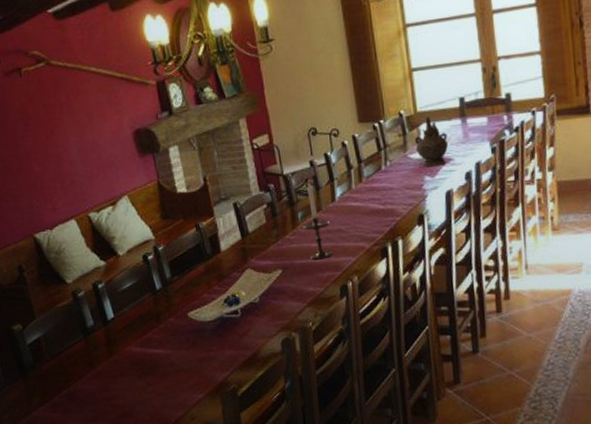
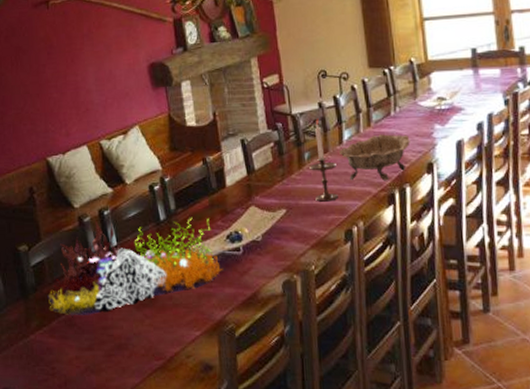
flower arrangement: none [46,284,223,390] -> present [47,217,223,315]
decorative bowl: none [332,188,401,237] -> present [339,134,410,181]
ceremonial vessel: present [414,117,448,168] -> none [424,65,459,116]

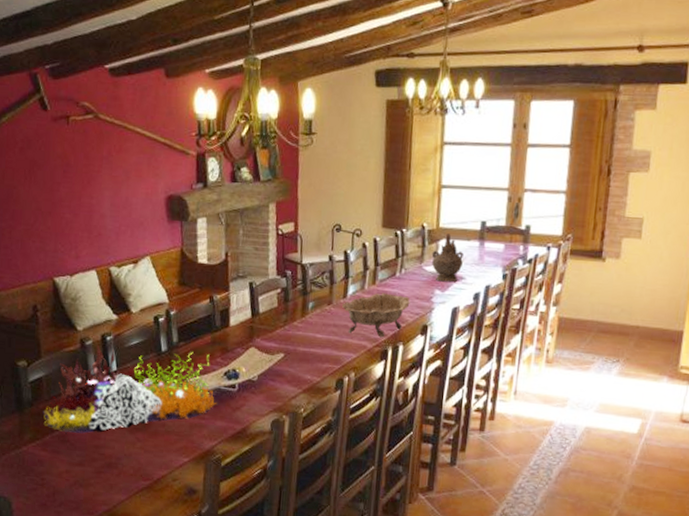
candlestick: present [309,118,338,202] -> none [312,270,338,351]
ceremonial vessel: none [424,65,459,116] -> present [431,234,464,283]

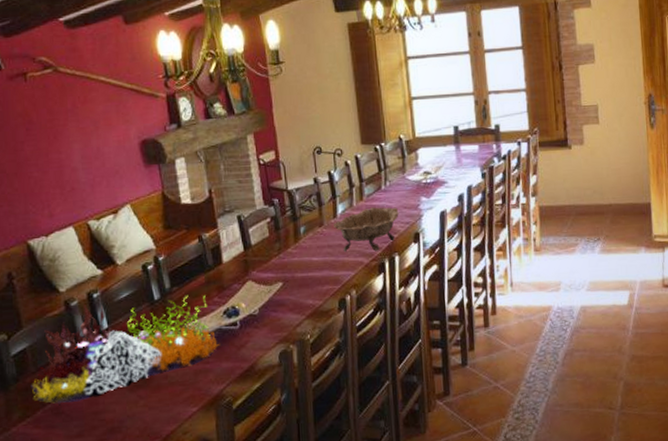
ceremonial vessel: present [431,234,464,283] -> none [412,142,443,189]

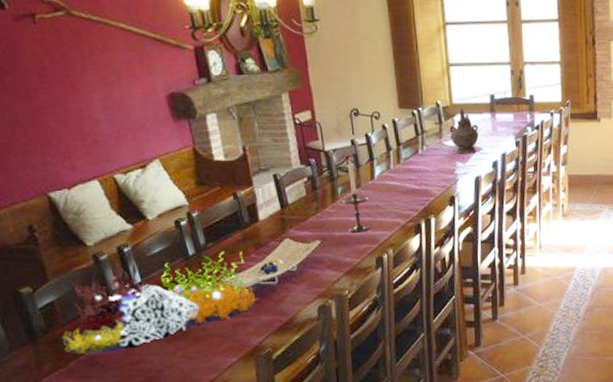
candlestick: none [305,193,333,274] -> present [343,155,370,233]
decorative bowl: present [334,207,399,252] -> none [371,170,436,213]
ceremonial vessel: none [412,142,443,189] -> present [449,109,479,154]

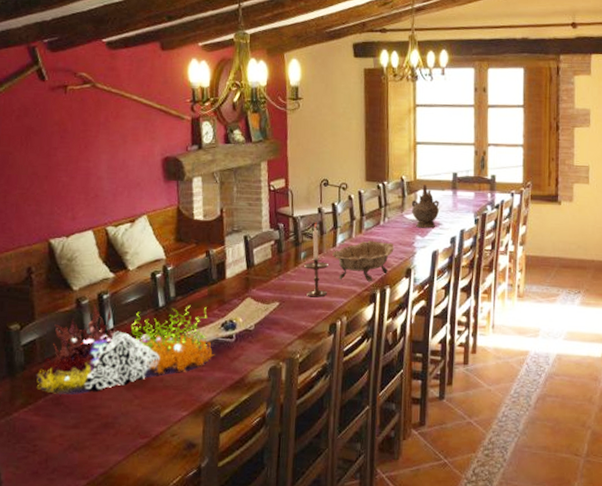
decorative bowl: none [371,170,436,213] -> present [332,240,394,282]

